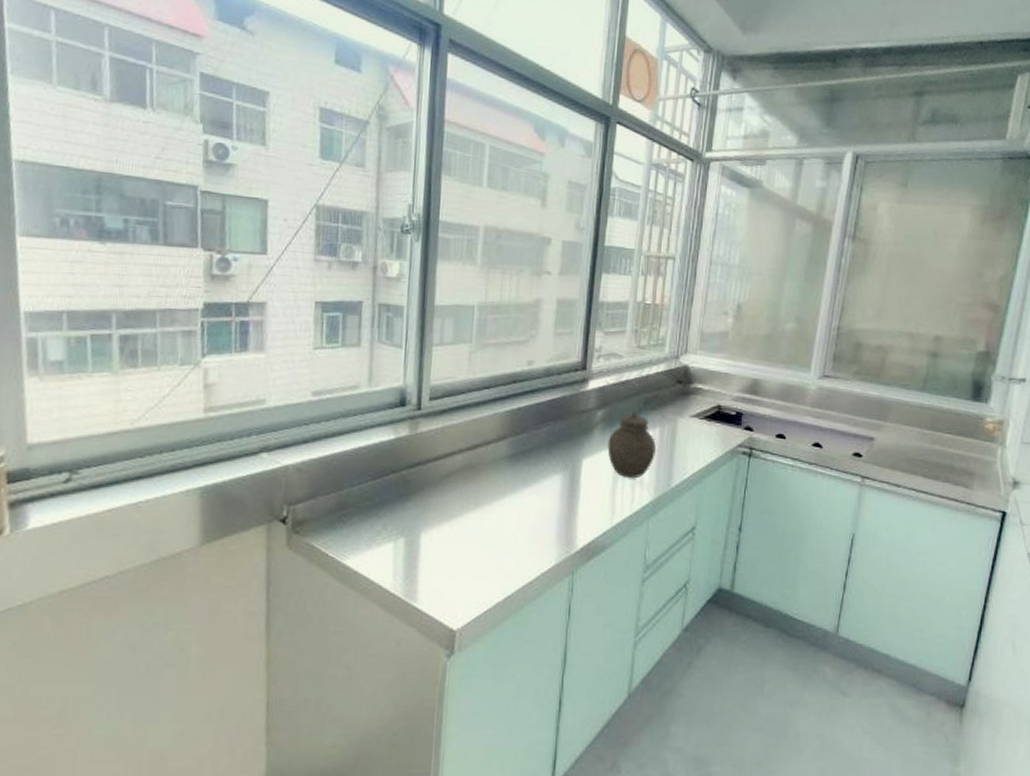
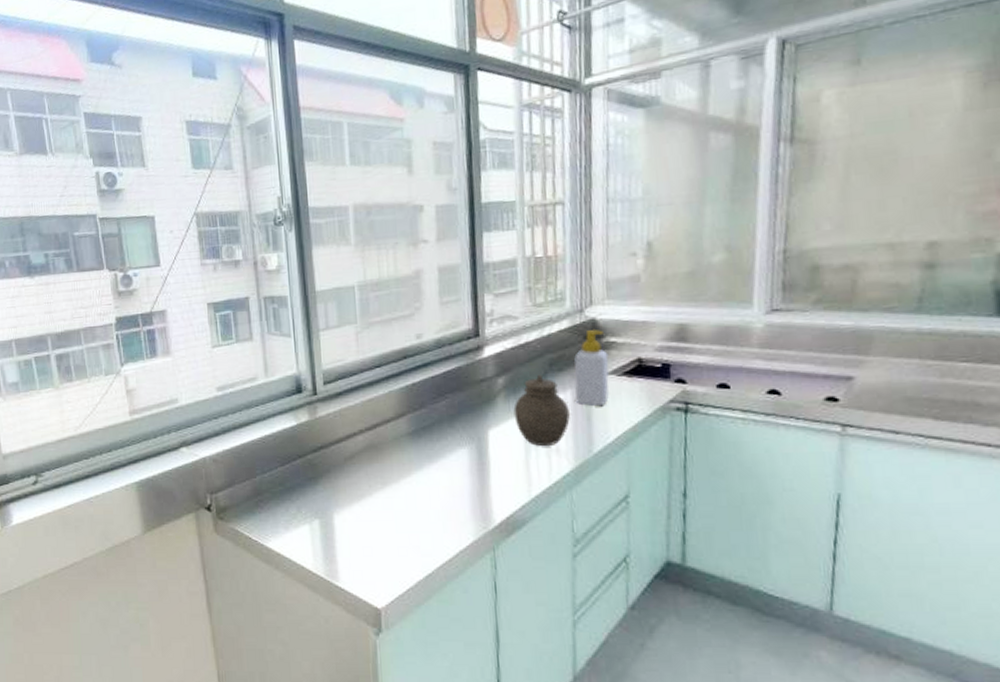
soap bottle: none [662,376,695,445] -> present [574,330,609,407]

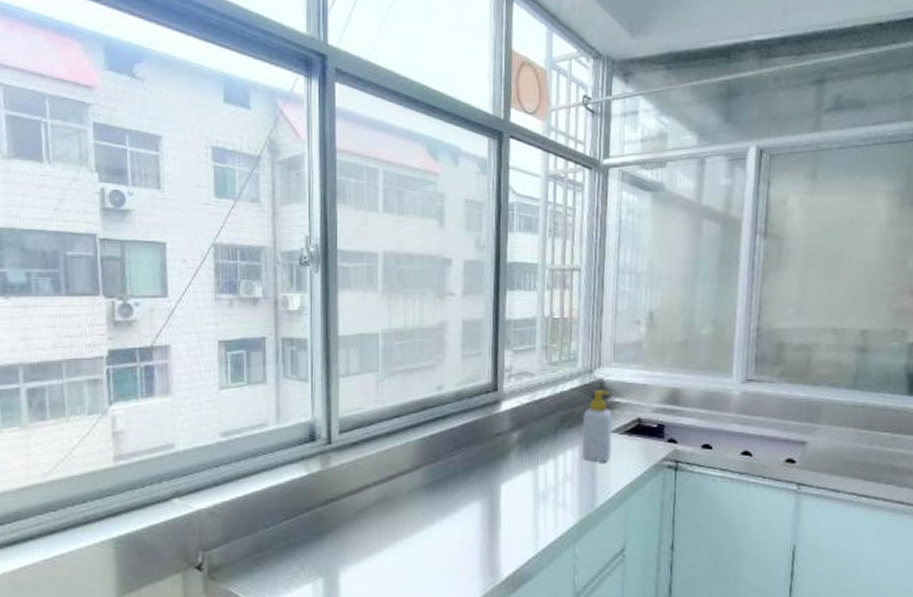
jar: present [513,374,570,447] -> none [525,430,576,501]

